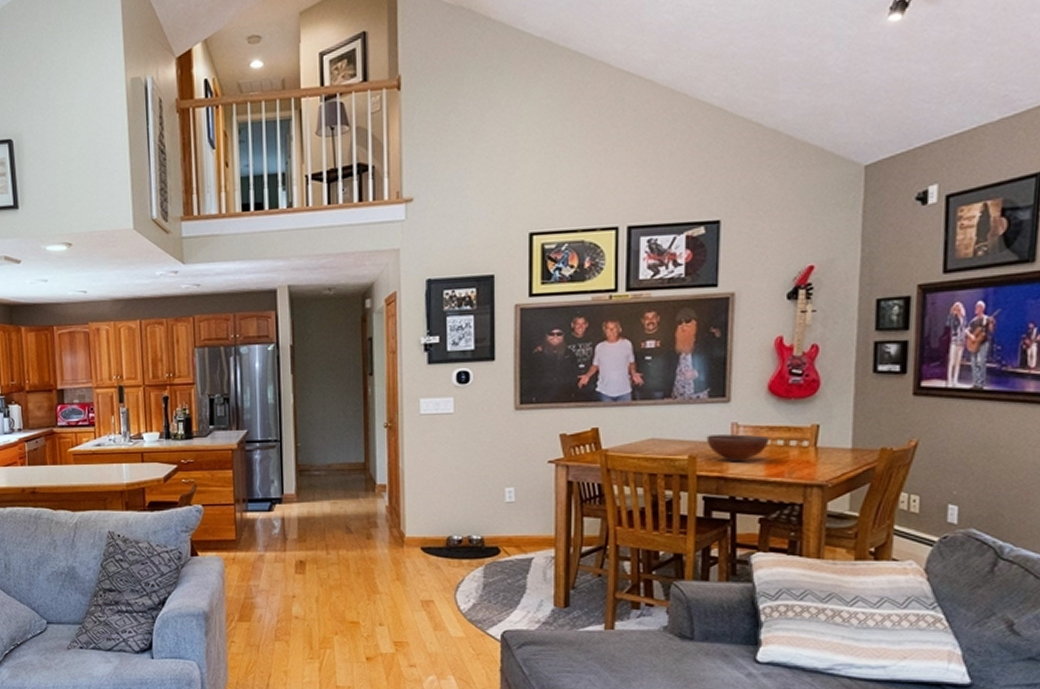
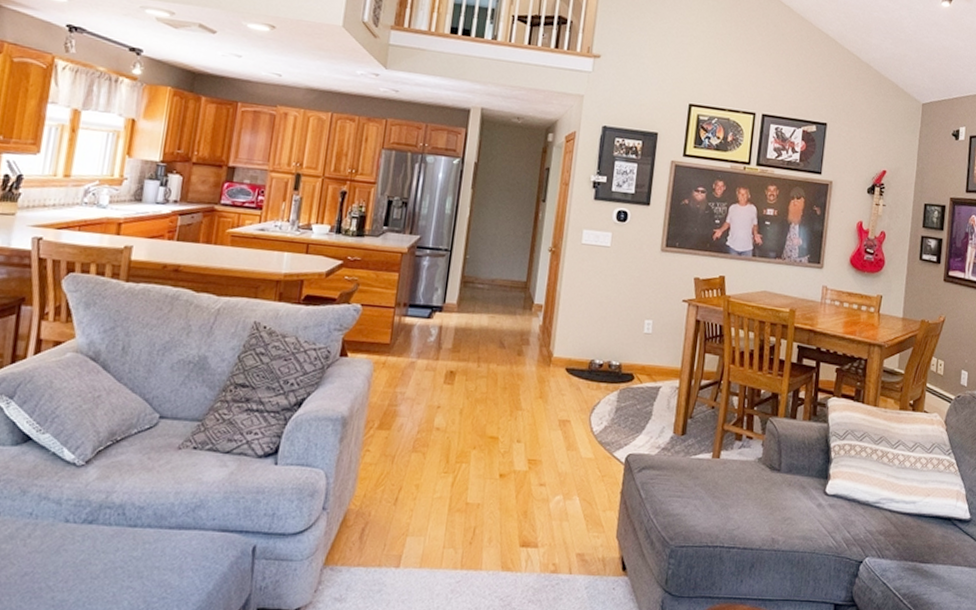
bowl: present [706,434,769,462] -> none [803,294,848,320]

